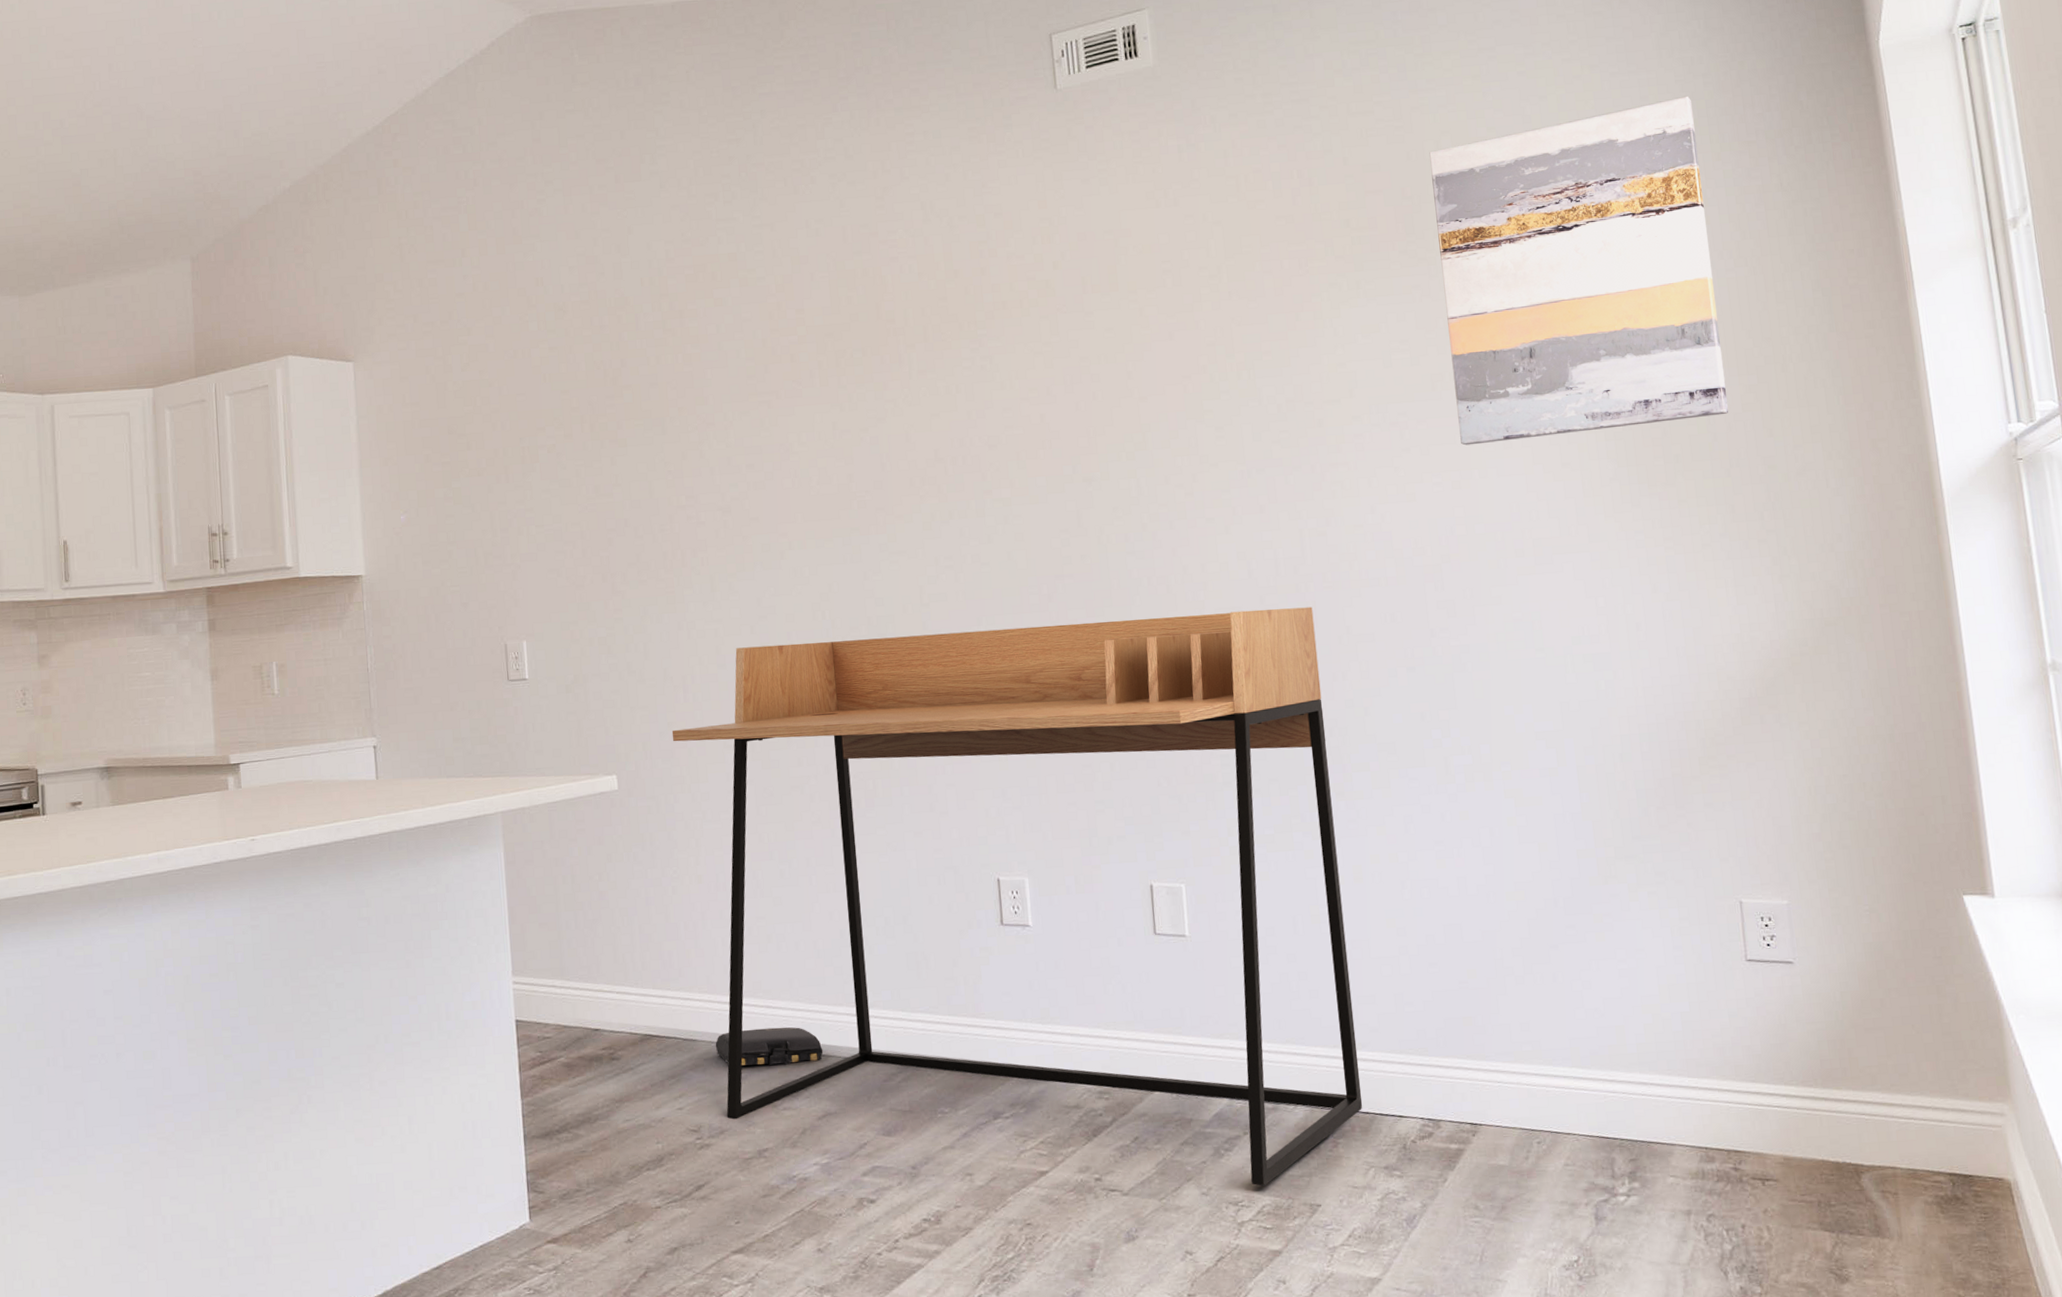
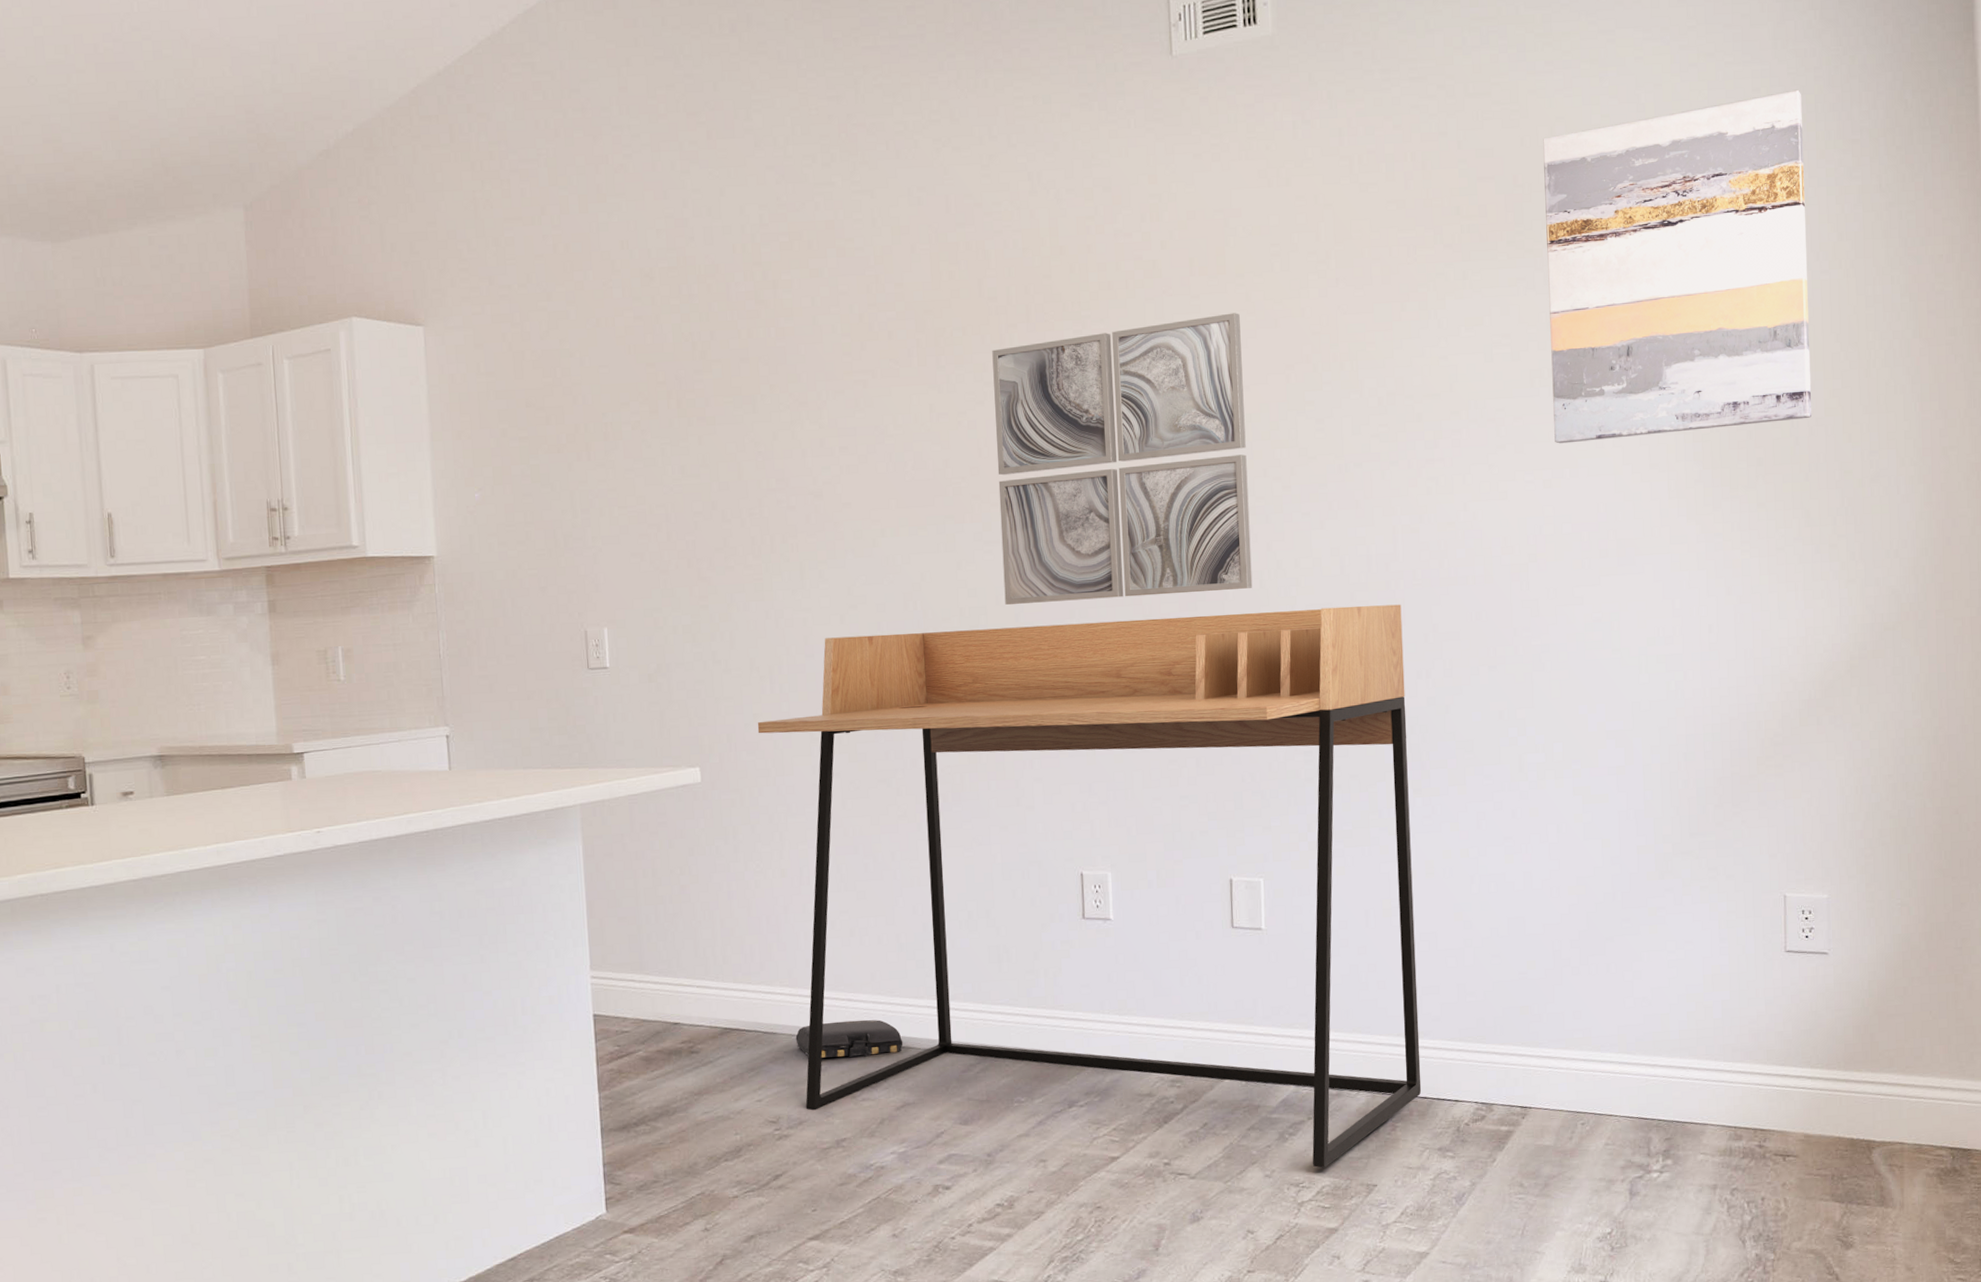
wall art: none [891,327,1160,613] -> present [992,313,1253,605]

